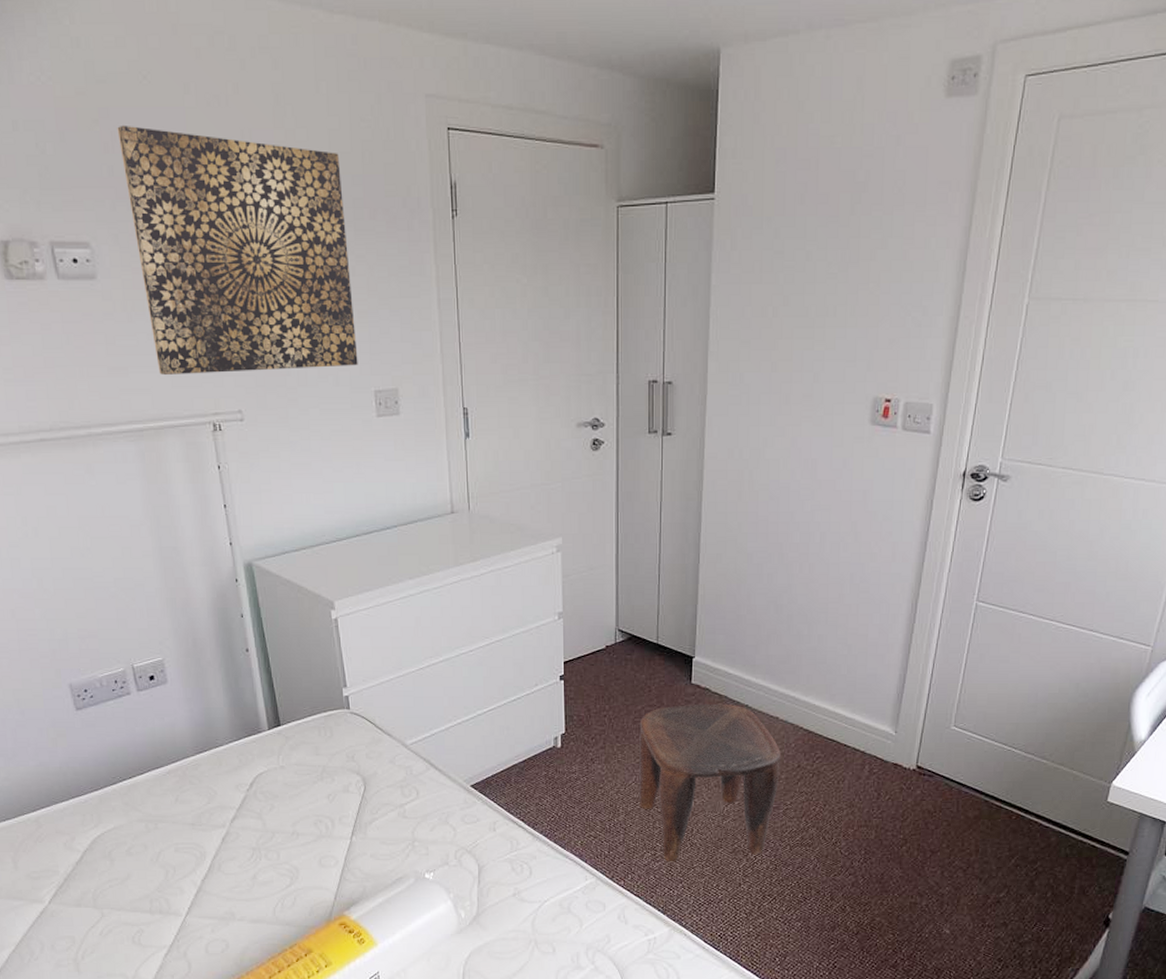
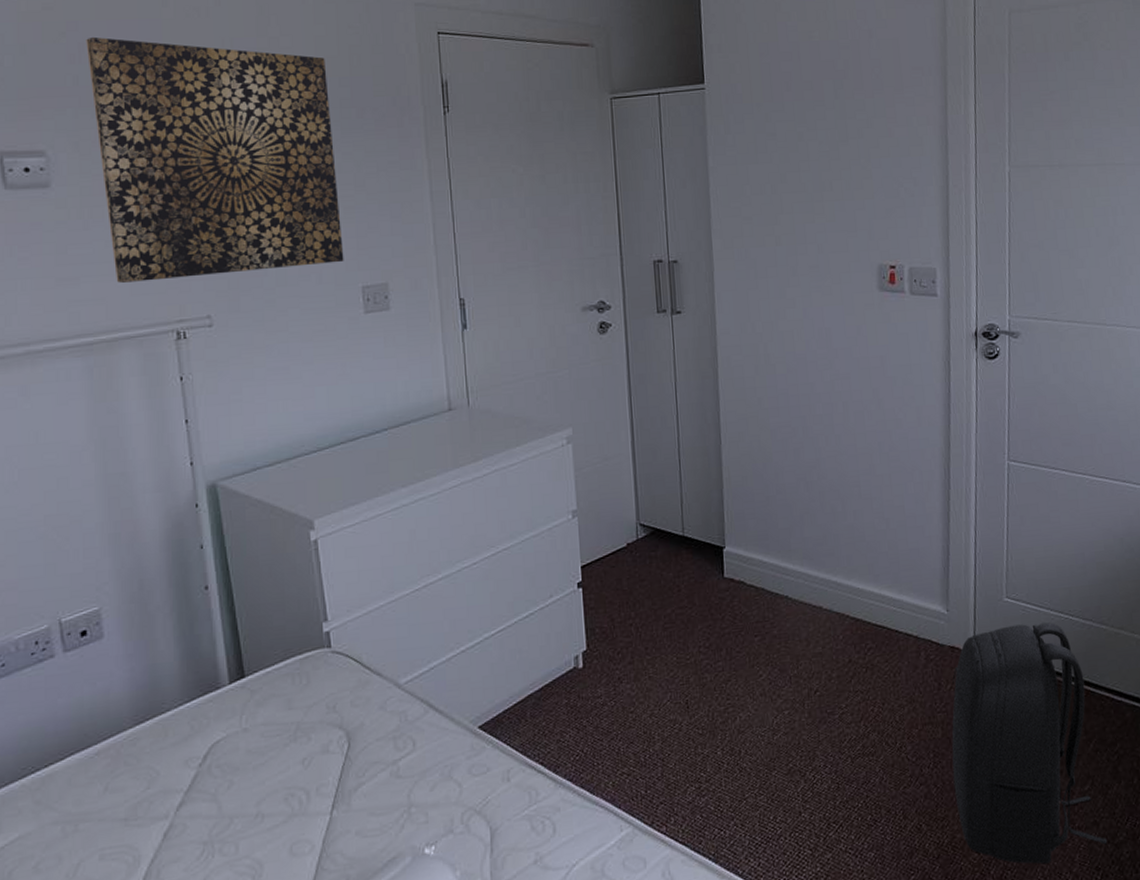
stool: present [639,703,780,862] -> none [670,597,831,796]
backpack: none [879,751,1017,950] -> present [952,622,1107,865]

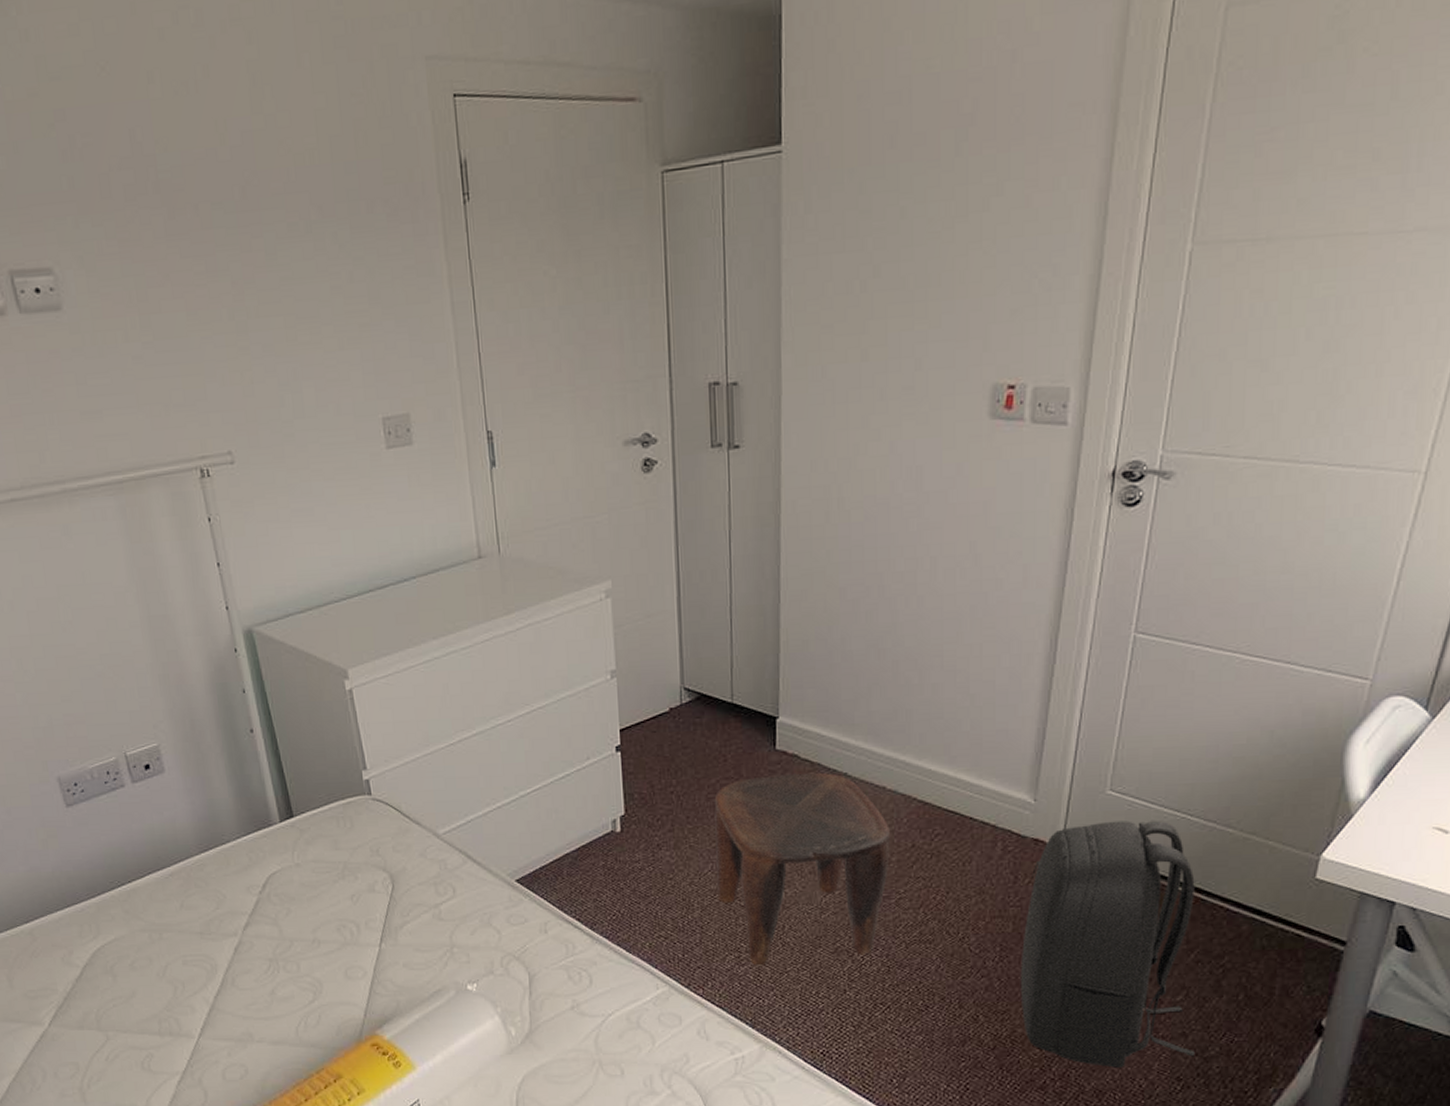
wall art: present [86,36,344,283] -> none [75,127,362,416]
stool: none [670,597,831,796] -> present [714,772,890,966]

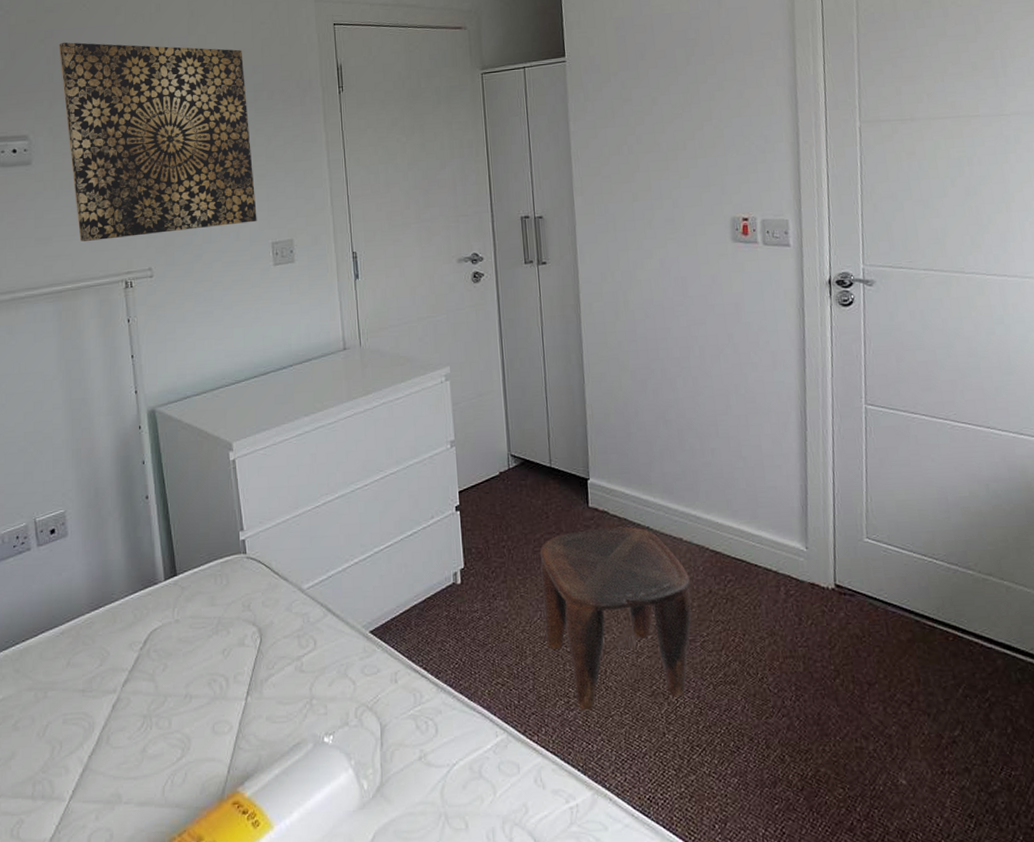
wall art: none [75,127,362,416] -> present [59,42,257,241]
backpack: present [1020,821,1195,1068] -> none [813,565,980,806]

